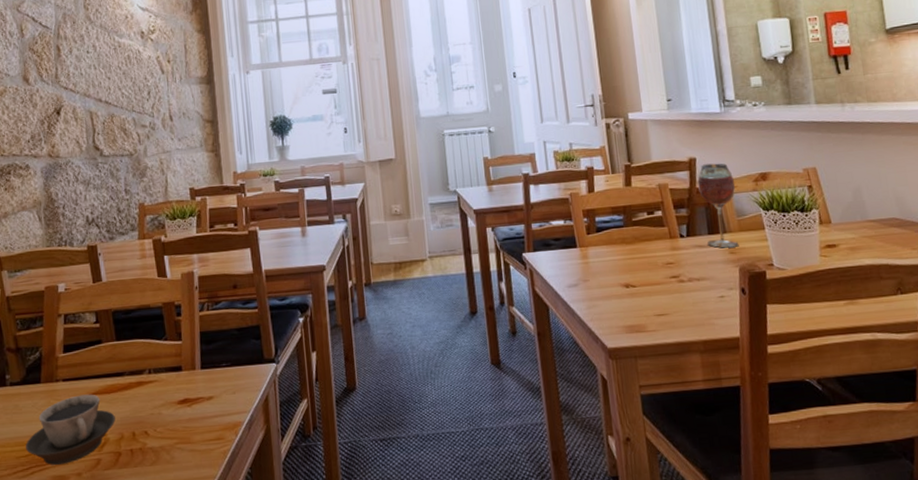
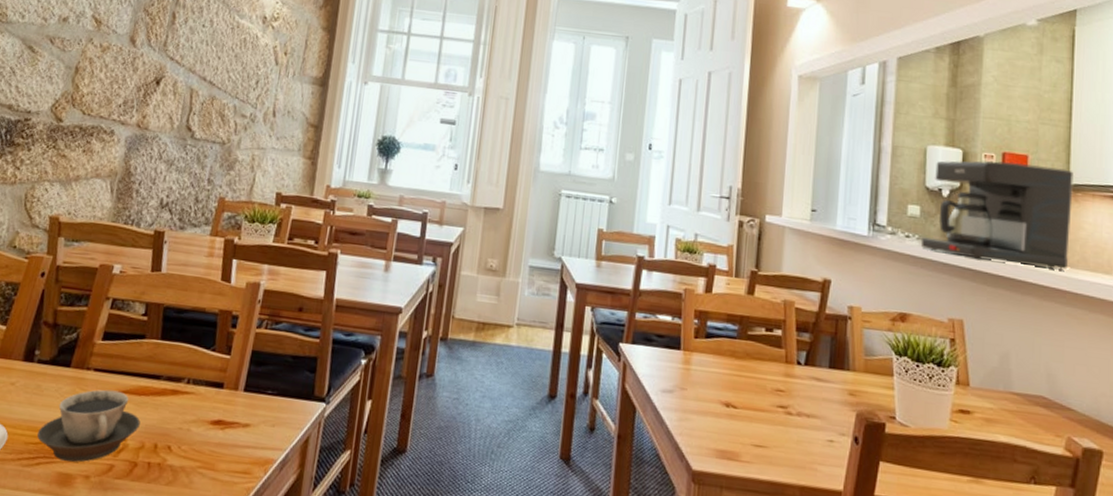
wineglass: present [697,163,739,248] -> none [826,289,870,389]
coffee maker: none [766,16,898,113] -> present [920,160,1074,270]

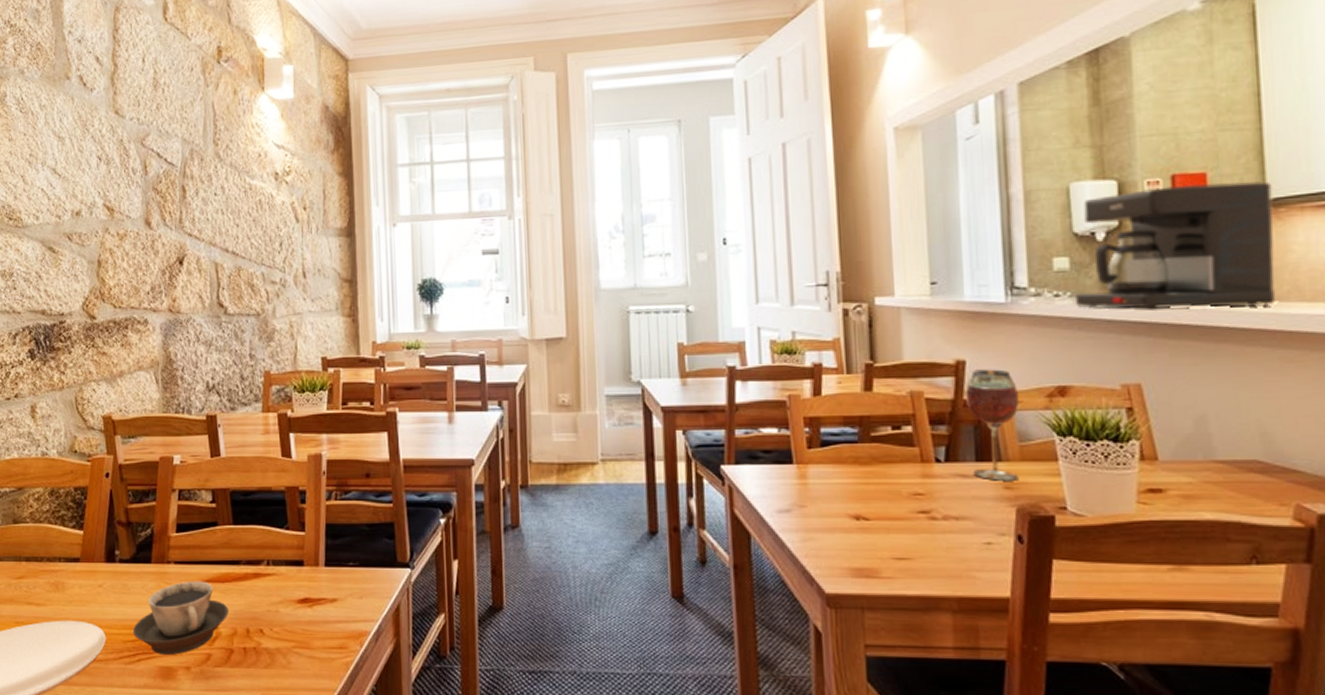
wineglass: none [826,289,870,389] -> present [966,369,1020,481]

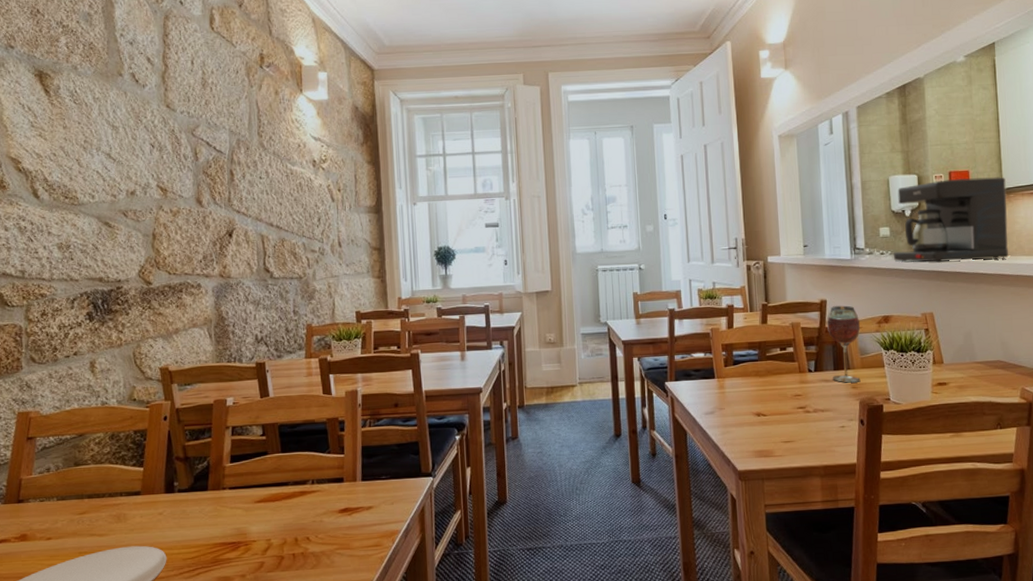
cup: present [132,581,229,655] -> none [191,501,279,567]

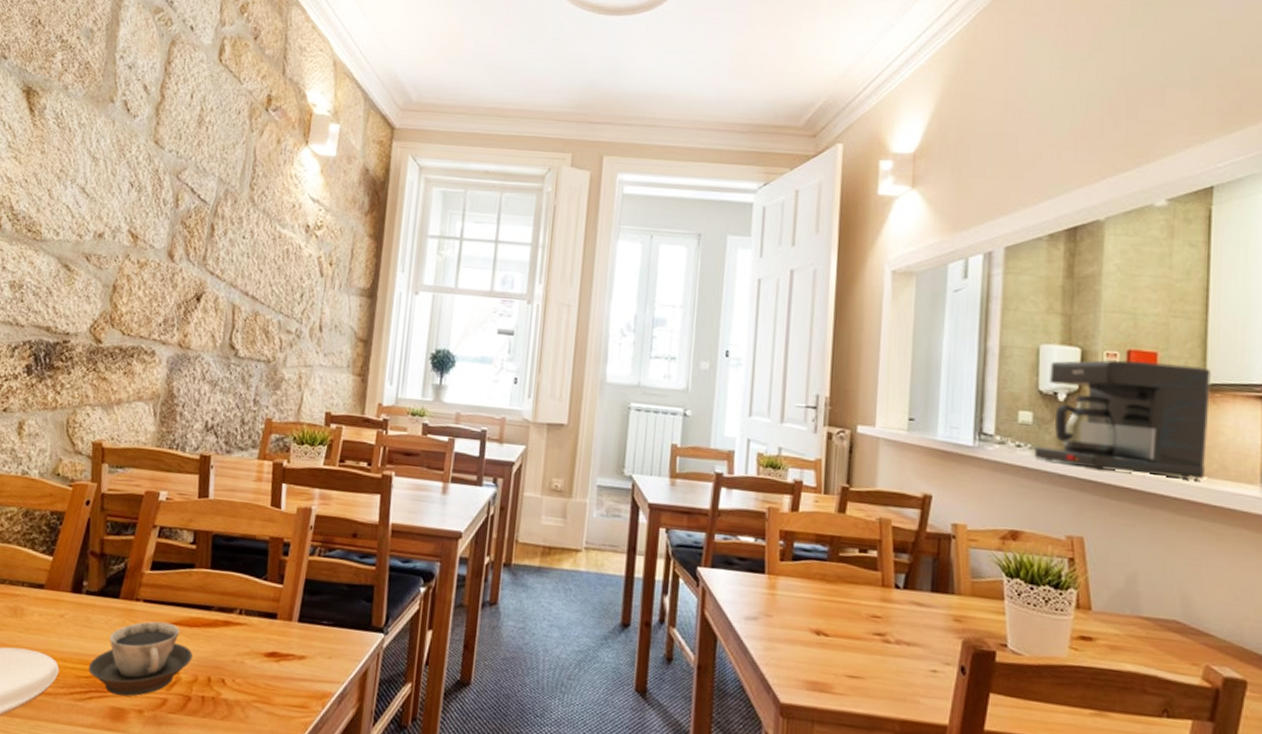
cup: none [191,501,279,567] -> present [88,621,193,697]
wineglass: present [827,305,861,383] -> none [928,505,977,615]

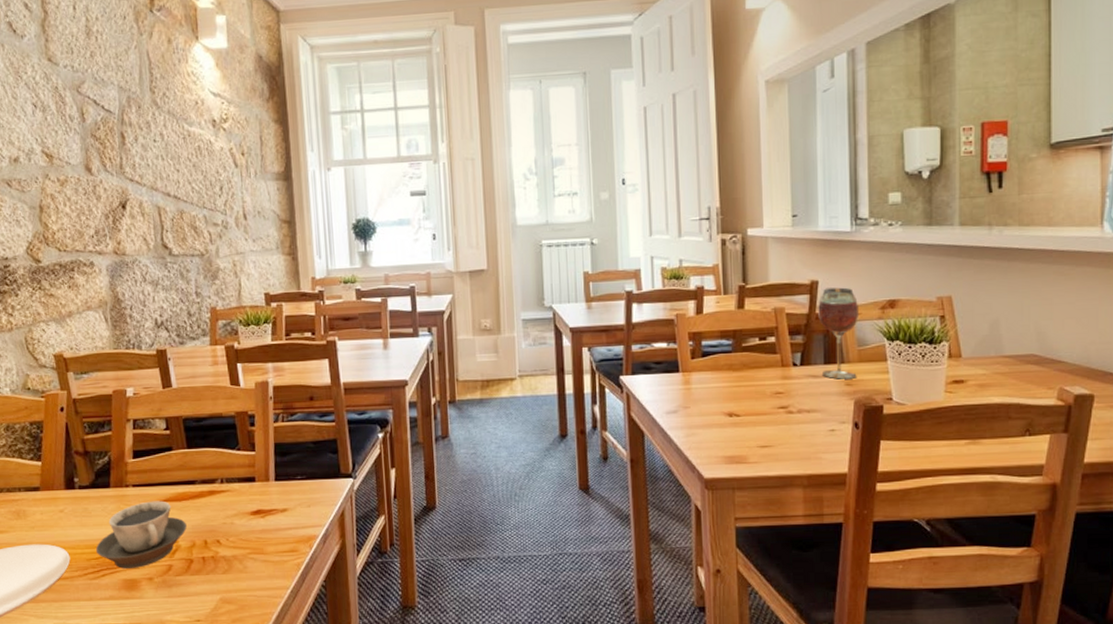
wineglass: none [928,505,977,615] -> present [818,287,860,379]
coffee maker: present [1033,360,1211,480] -> none [904,128,1055,235]

